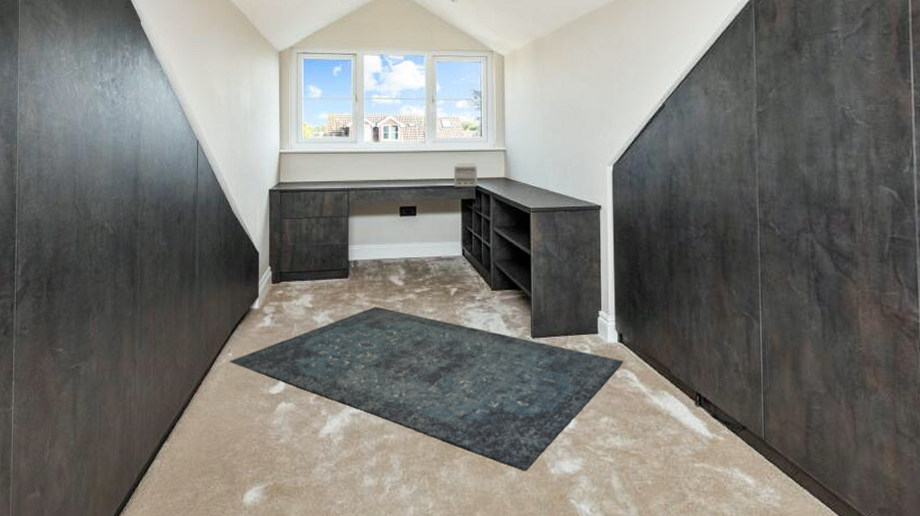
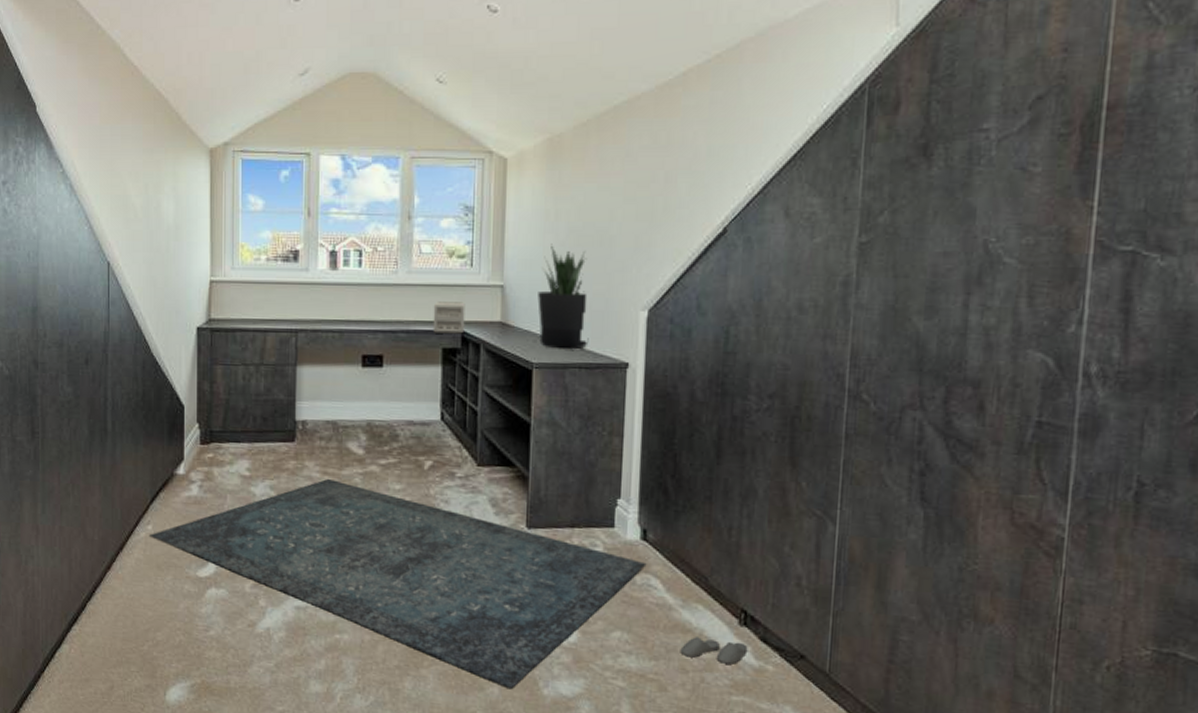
planter: none [531,118,571,196] -> present [537,243,589,349]
slippers: none [653,417,704,438] -> present [680,637,748,664]

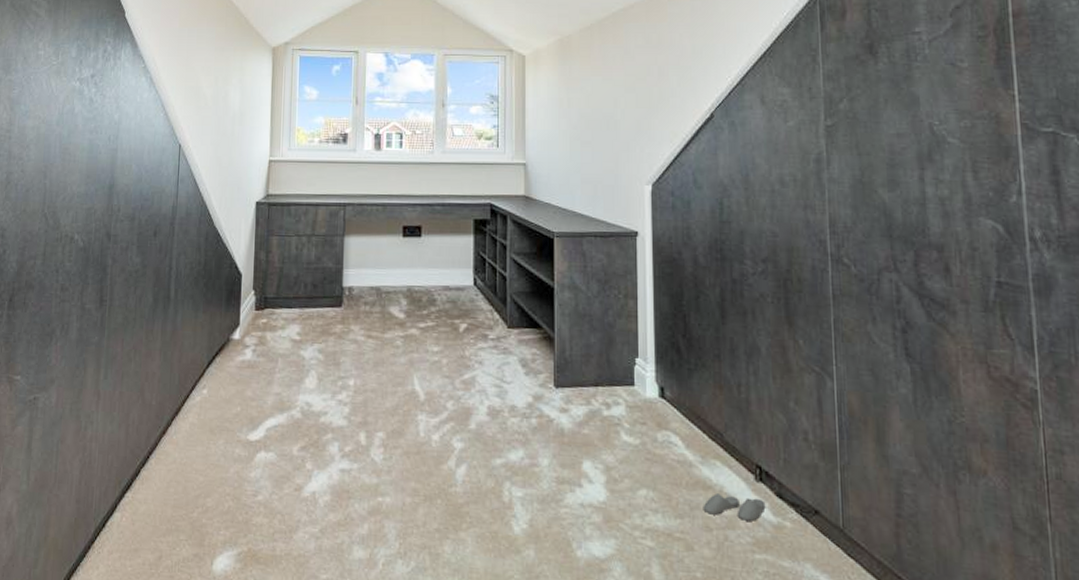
rug: present [148,478,647,690] -> none [203,341,666,552]
desk organizer: present [432,301,465,334] -> none [465,178,493,207]
planter: present [537,243,589,349] -> none [556,127,602,219]

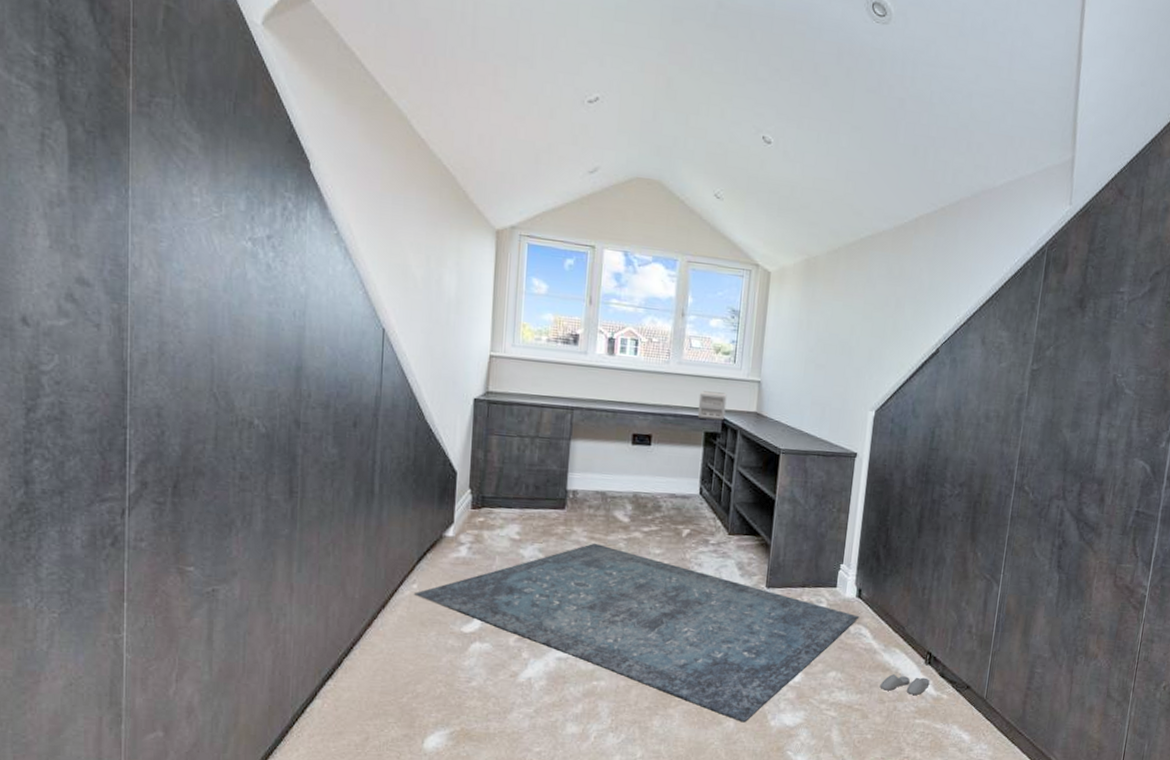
rug: none [203,341,666,552] -> present [413,543,860,723]
desk organizer: none [465,178,493,207] -> present [697,391,727,421]

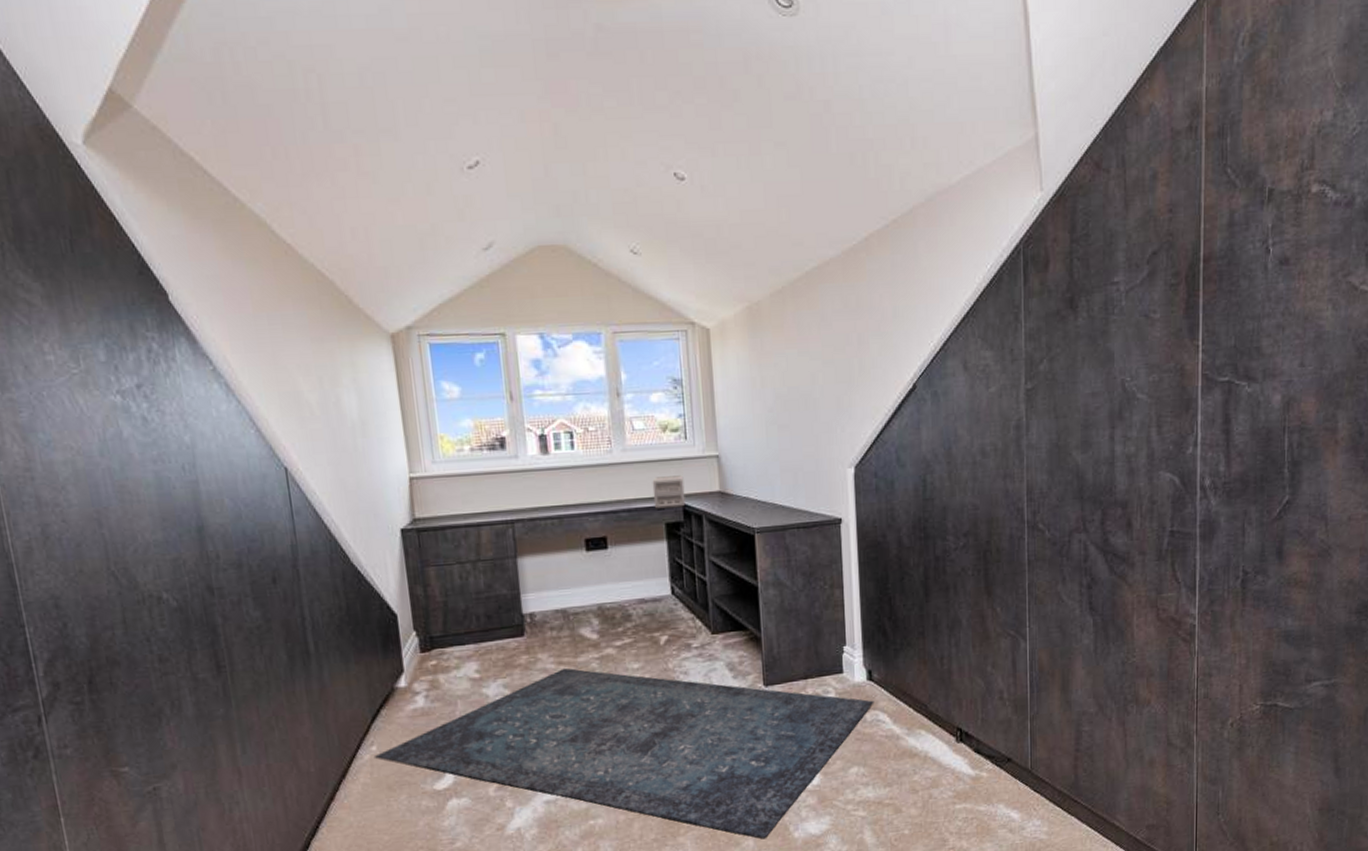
slippers: present [880,674,930,695] -> none [909,757,965,779]

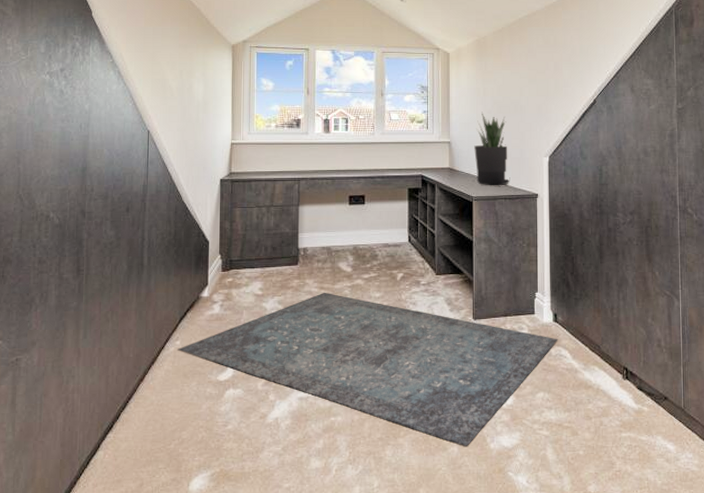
desk organizer: present [652,475,686,509] -> none [401,154,424,177]
planter: none [752,410,804,512] -> present [474,112,510,185]

